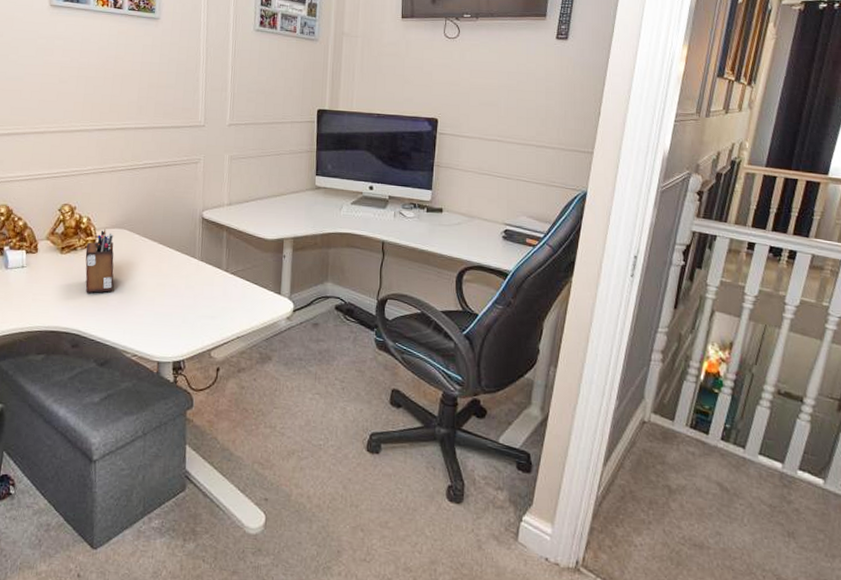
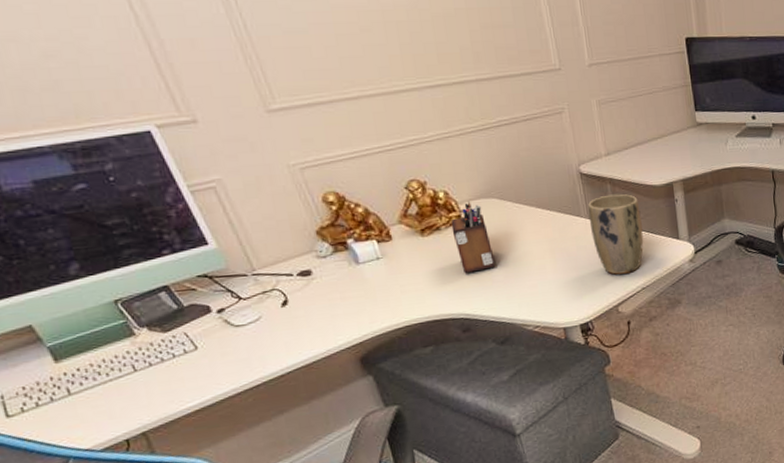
plant pot: none [201,241,249,320] -> present [588,194,644,275]

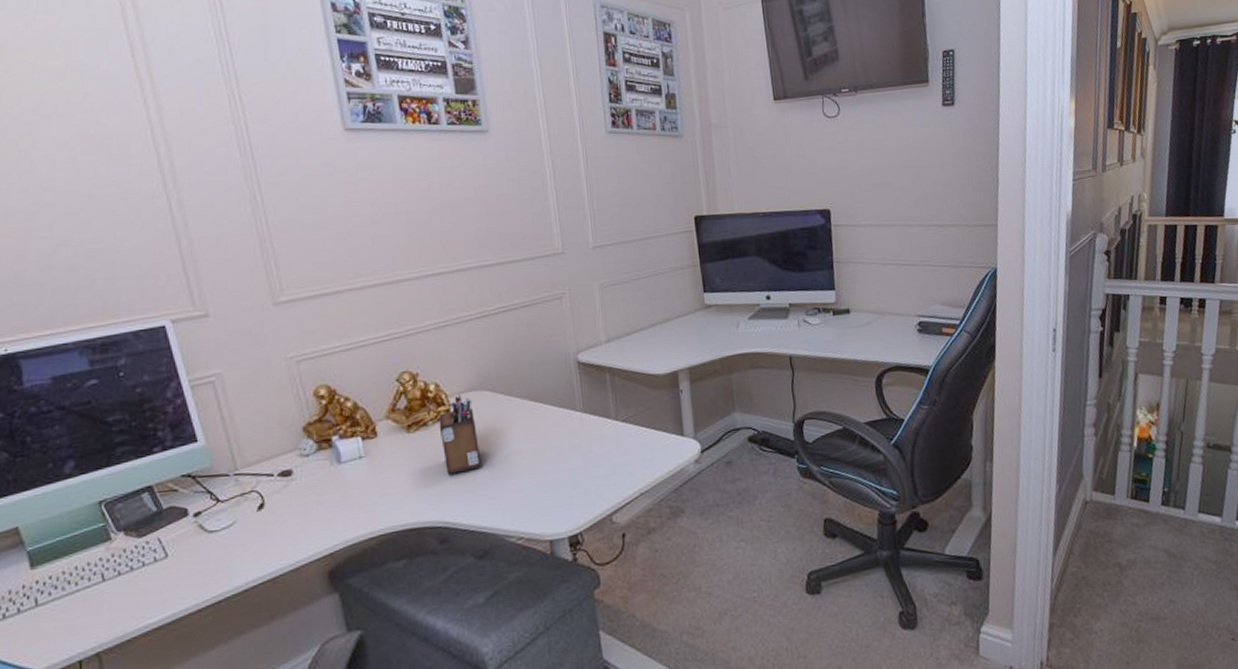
plant pot: present [588,194,644,275] -> none [584,384,644,478]

